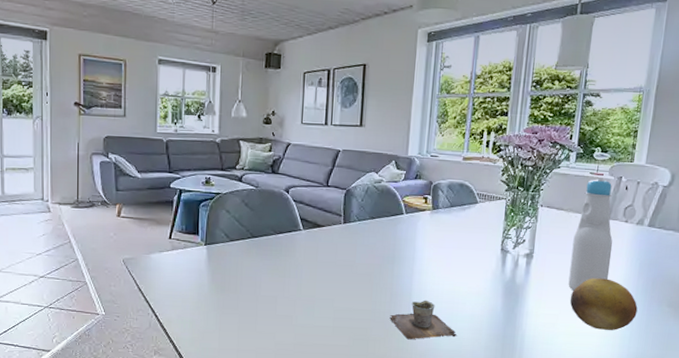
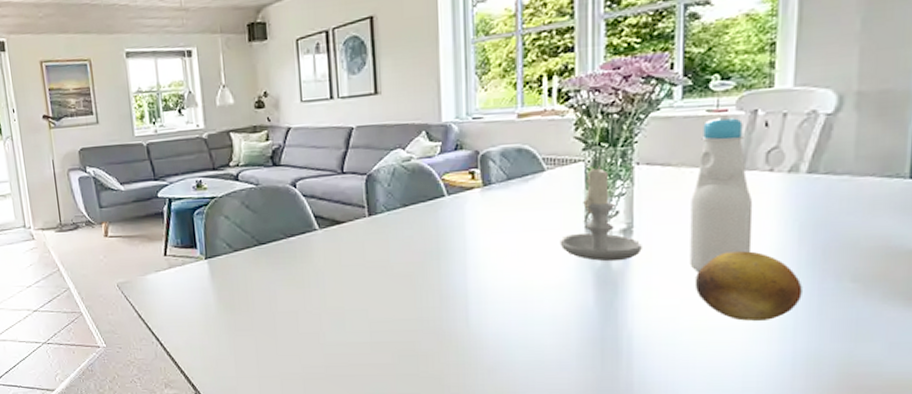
cup: present [389,300,457,340] -> none [442,300,536,352]
candle: none [482,203,538,278] -> present [560,165,642,262]

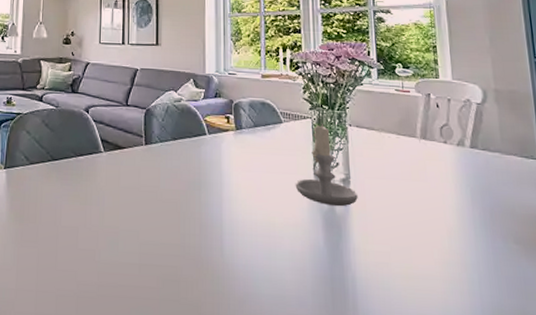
bottle: present [689,115,753,272] -> none [390,95,439,223]
fruit: present [694,251,802,321] -> none [400,207,481,273]

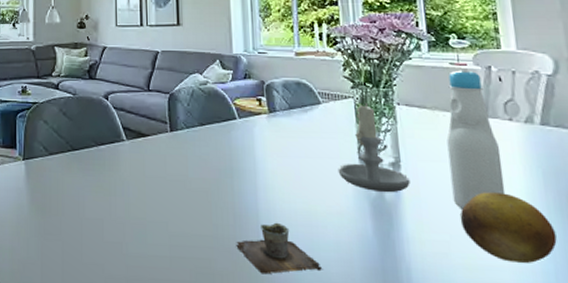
cup: none [201,232,279,282] -> present [236,222,323,275]
bottle: none [390,95,439,223] -> present [446,68,506,209]
fruit: none [400,207,481,273] -> present [460,192,557,263]

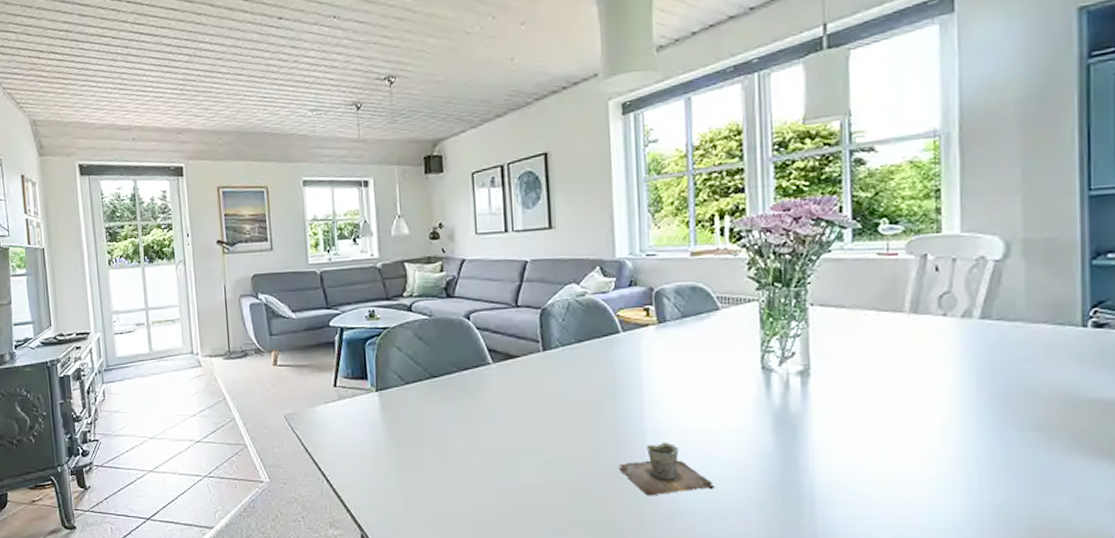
candle: present [338,102,410,193] -> none [736,305,820,404]
bottle: present [446,68,506,209] -> none [866,259,930,417]
fruit: present [460,192,557,263] -> none [875,397,984,469]

